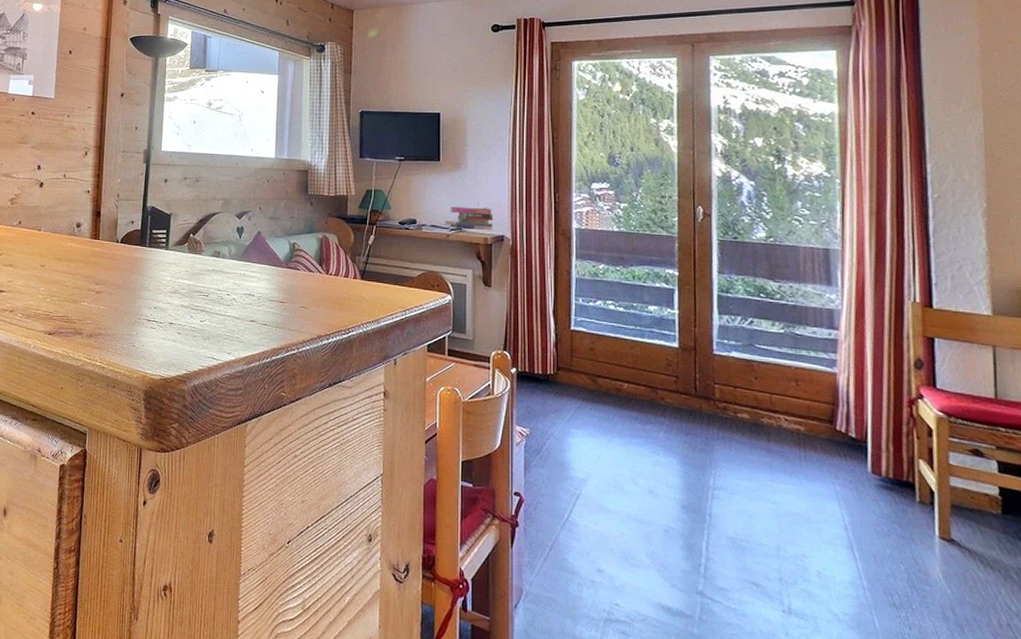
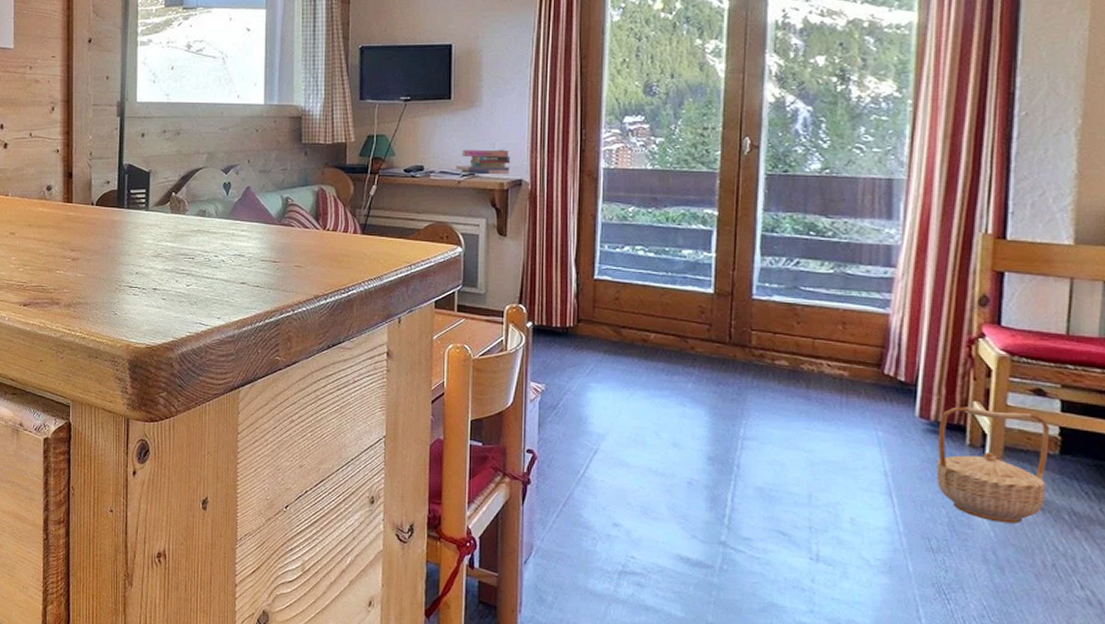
basket: none [889,464,994,582] -> present [936,406,1050,523]

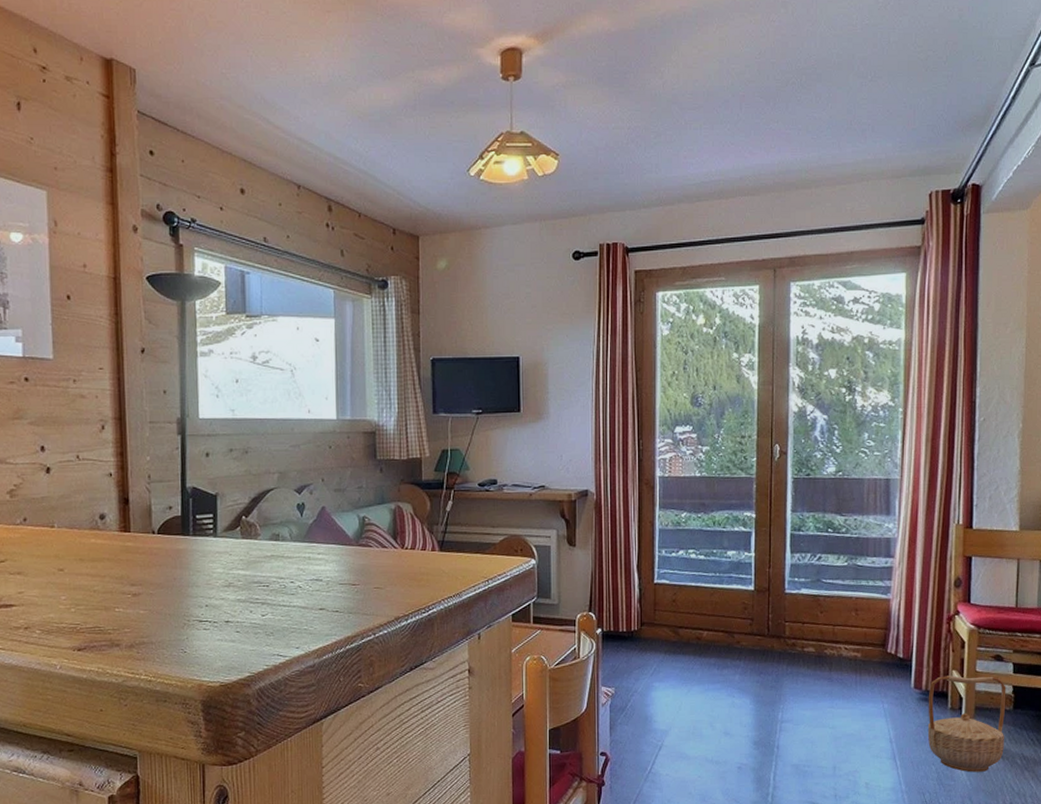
books: present [456,149,511,175] -> none [528,461,577,487]

